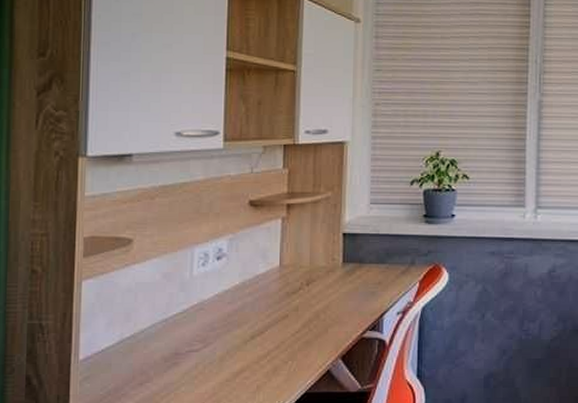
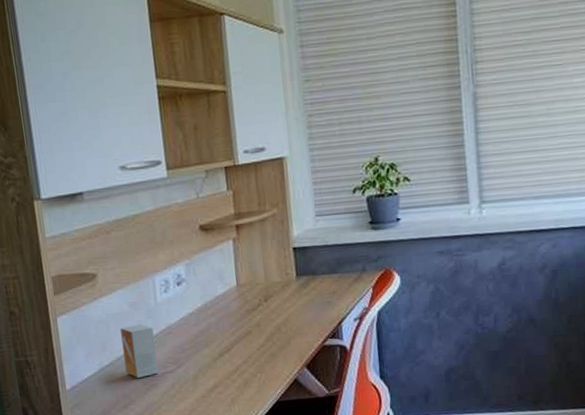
small box: none [148,297,184,354] -> present [120,324,159,378]

